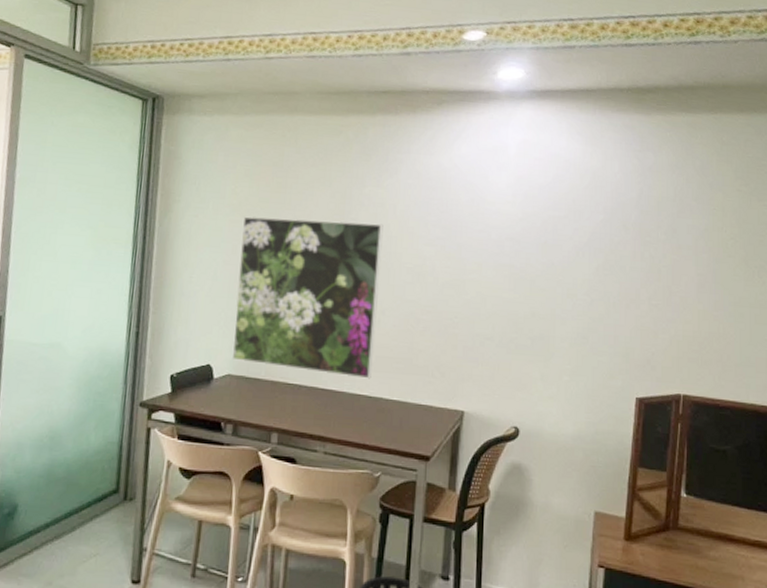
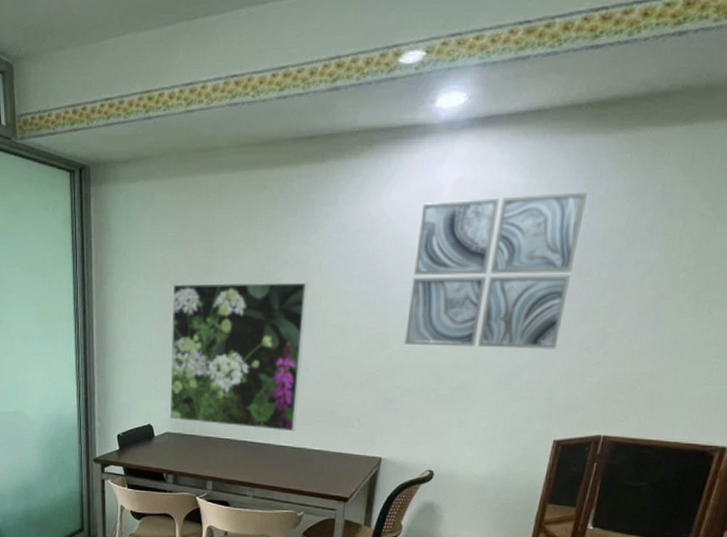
wall art: none [481,159,639,305] -> present [404,192,588,349]

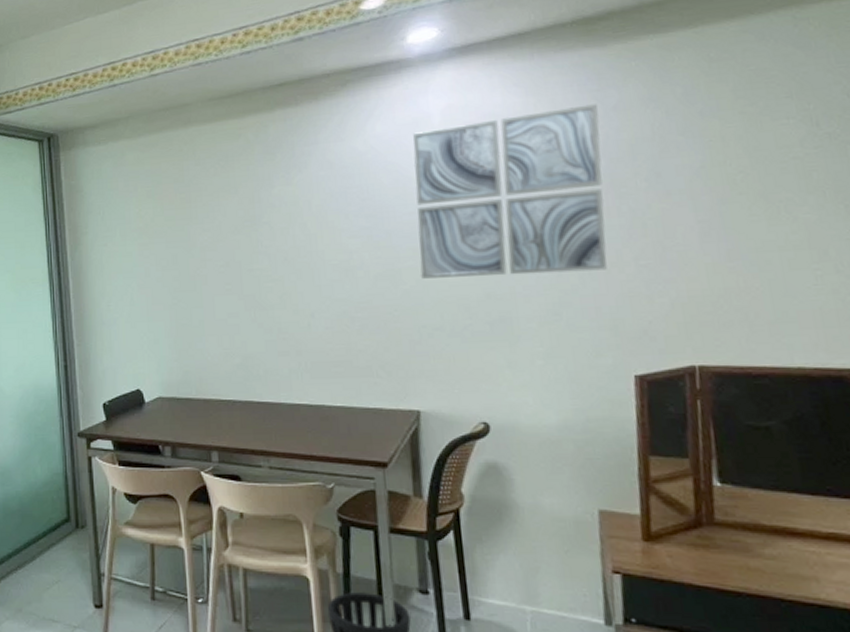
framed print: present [169,281,308,432] -> none [151,223,310,388]

